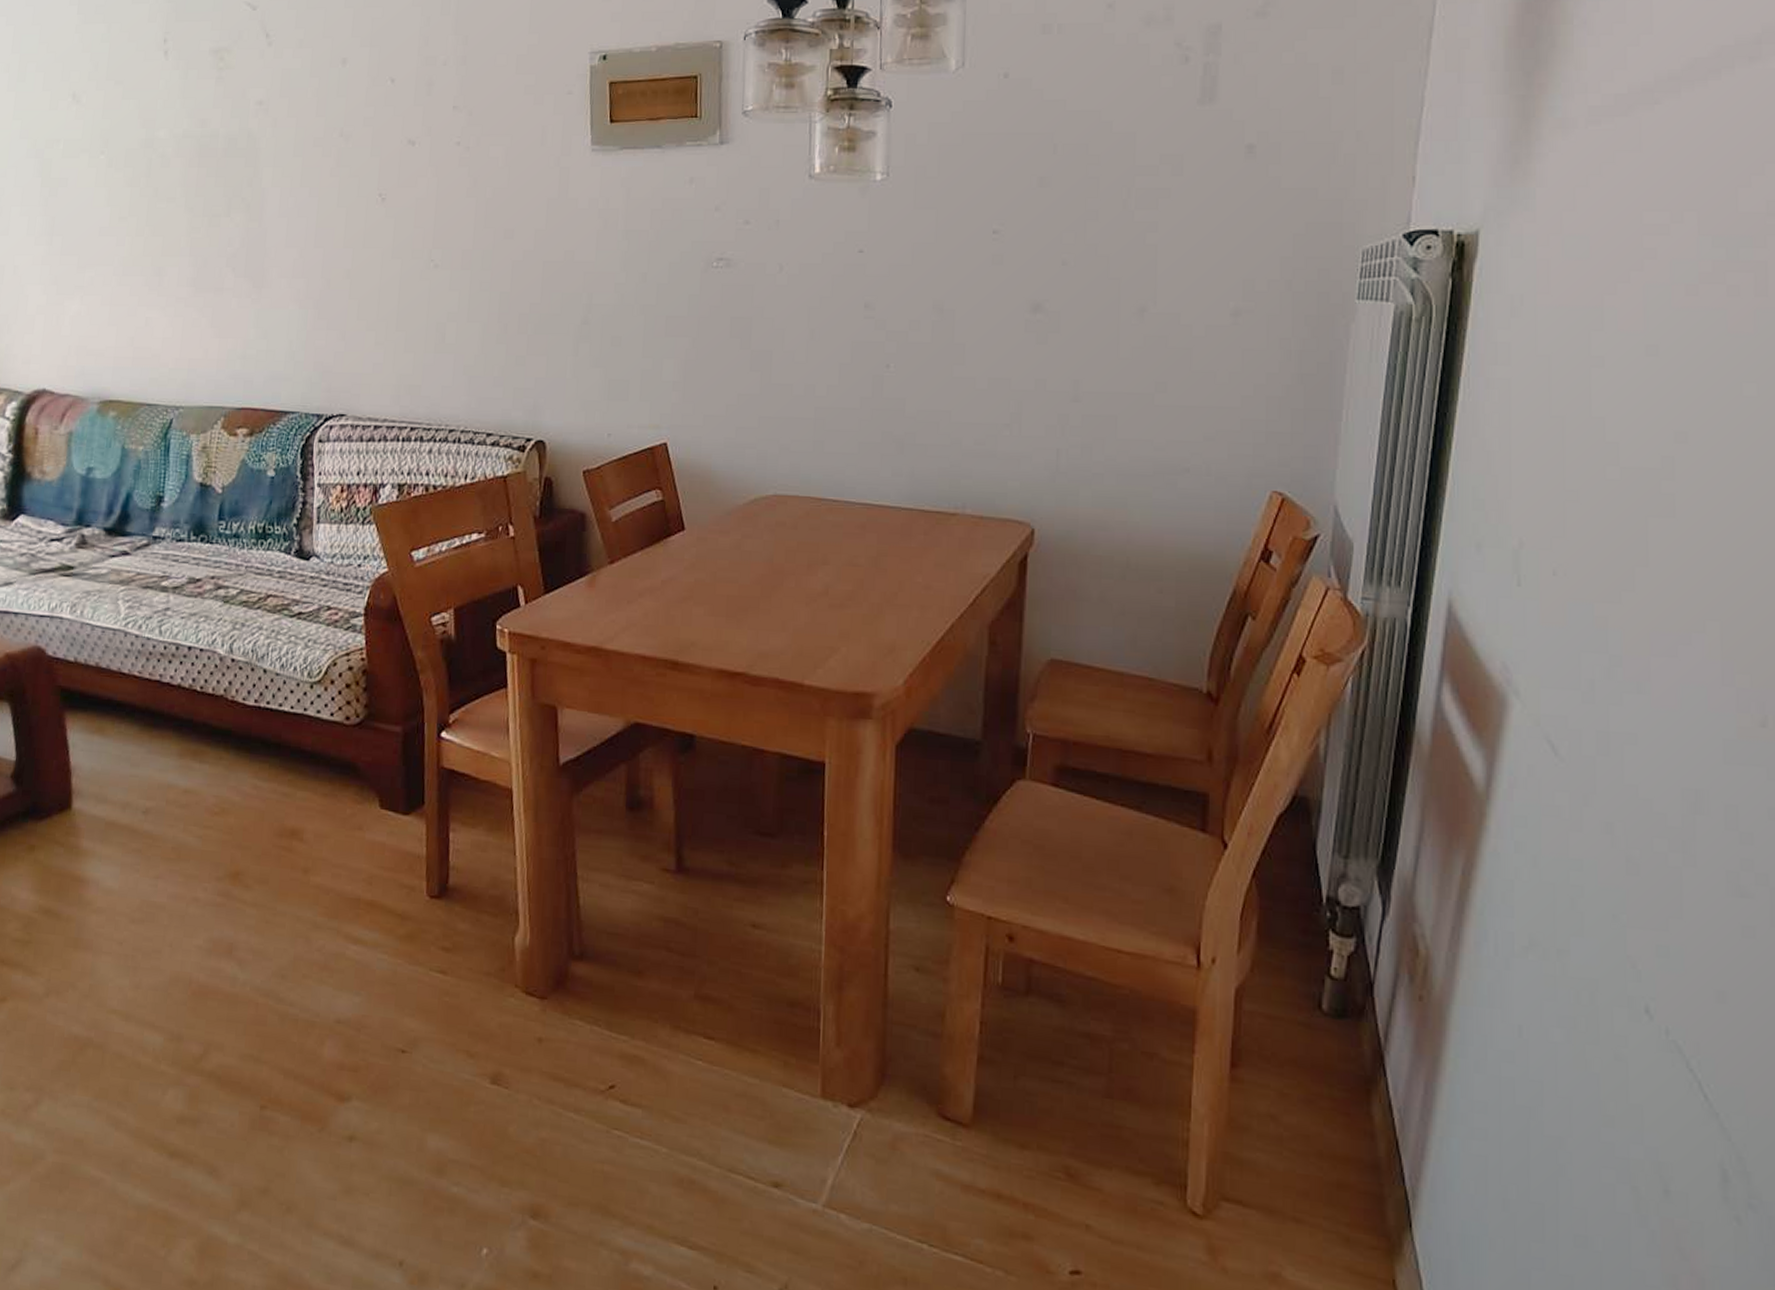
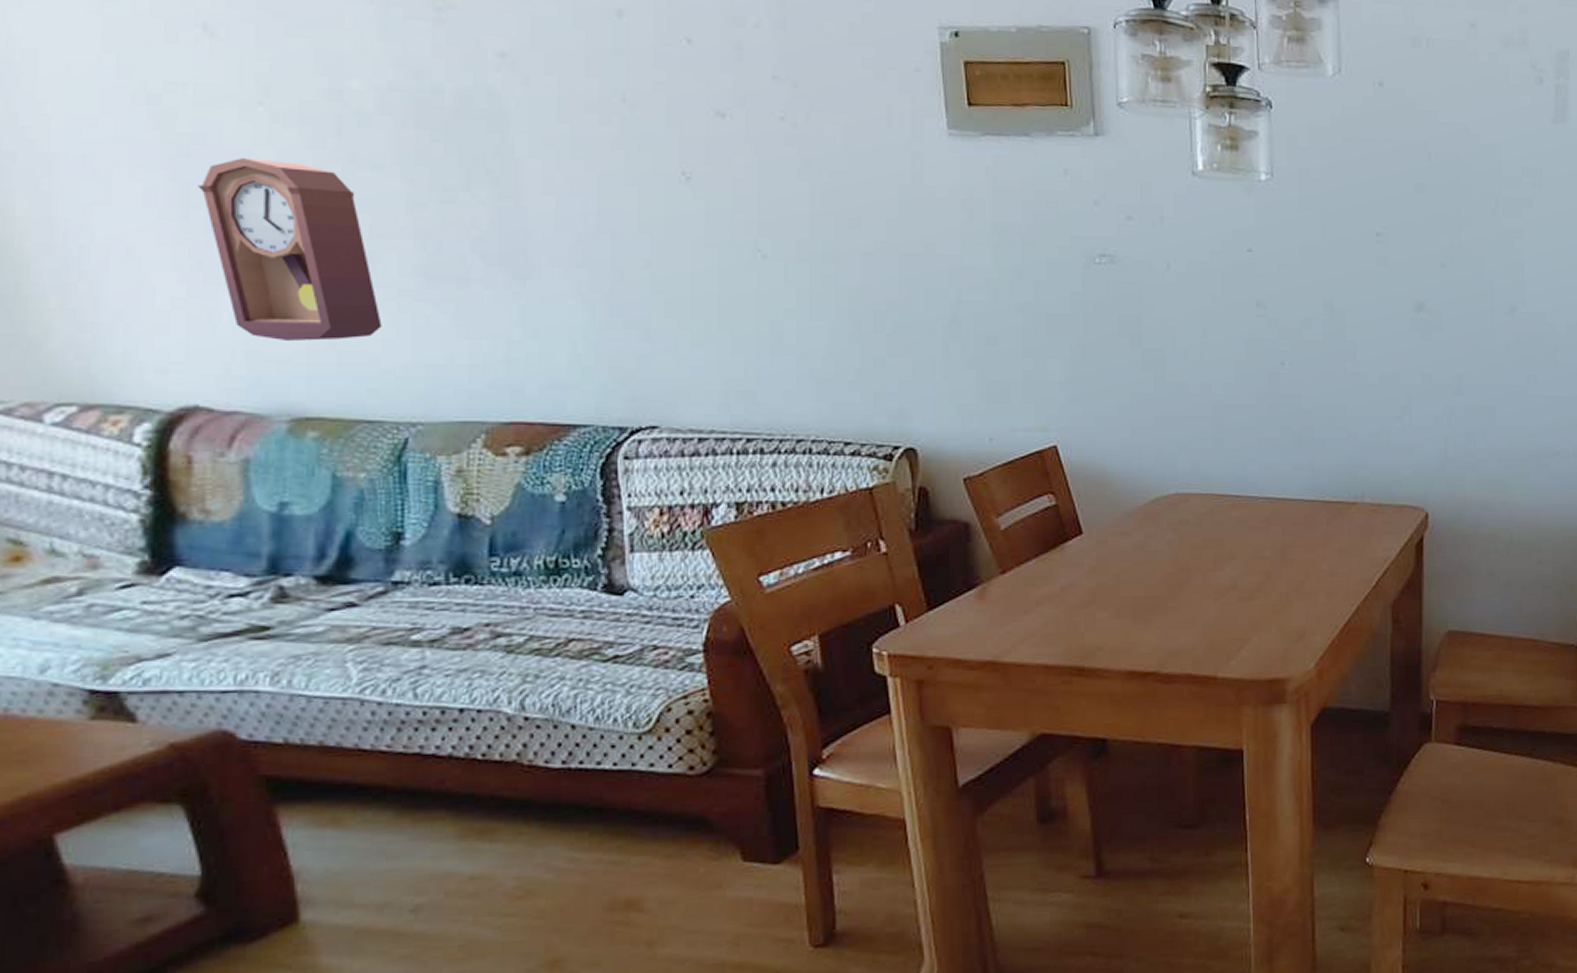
pendulum clock: none [59,196,164,340] -> present [198,158,382,342]

